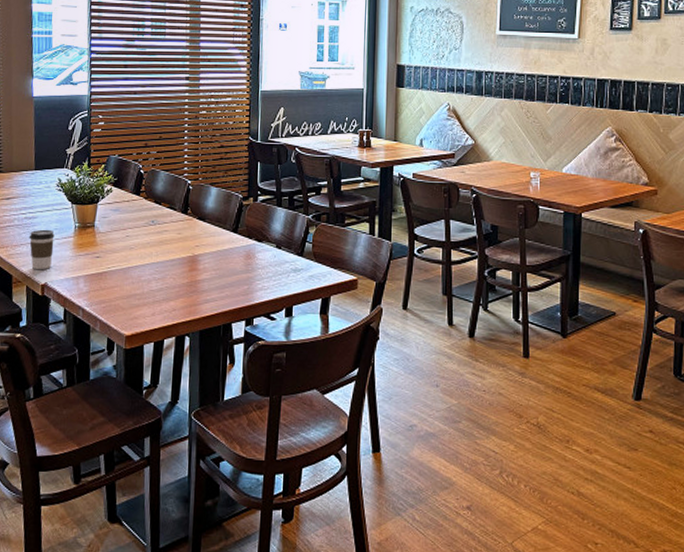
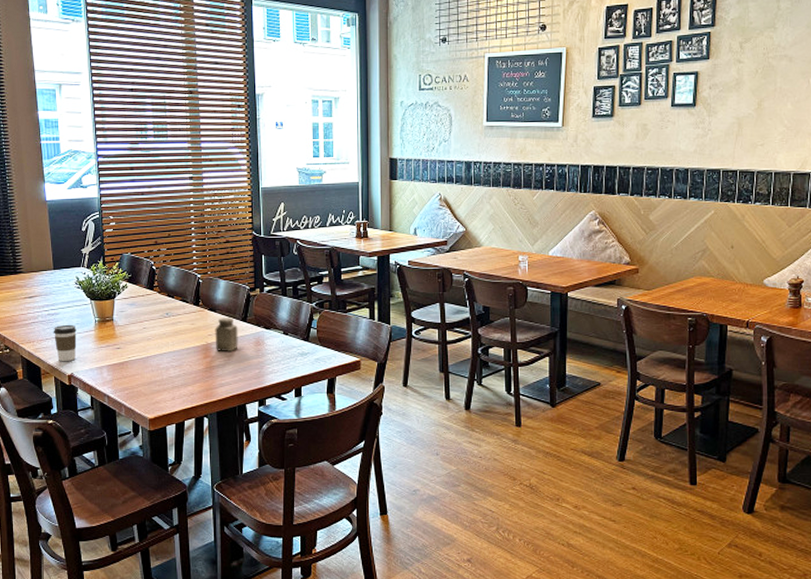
salt shaker: none [202,226,228,265] -> present [215,316,238,351]

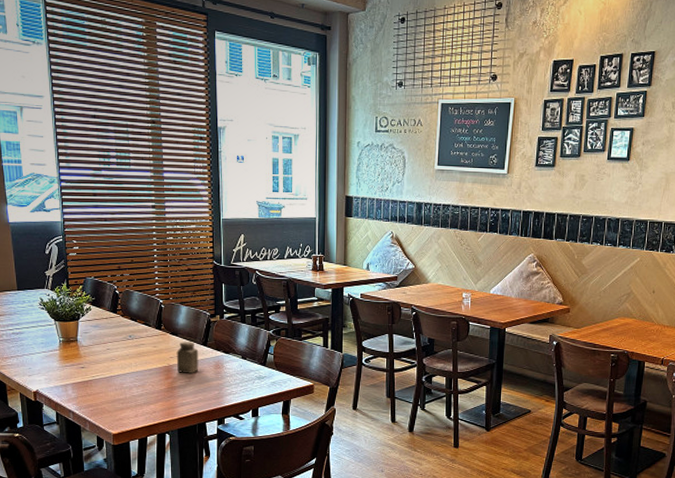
coffee cup: present [53,324,77,362] -> none [18,343,42,379]

